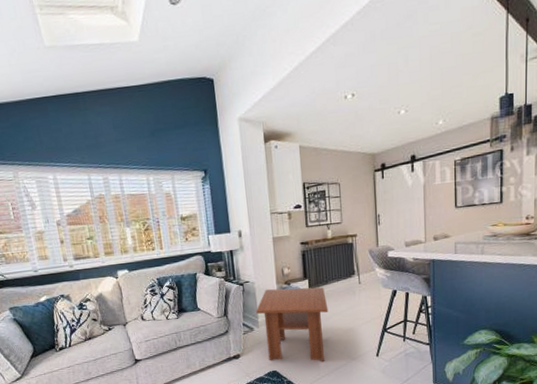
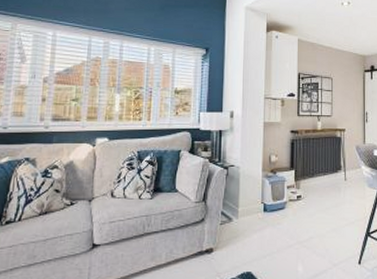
coffee table: present [256,287,329,363] -> none [238,175,312,266]

